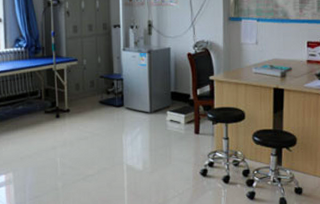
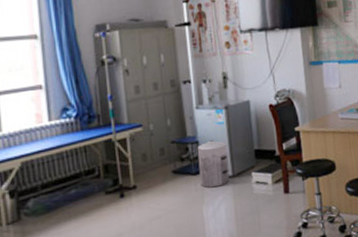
waste bin: none [121,79,148,120] -> present [197,140,230,188]

